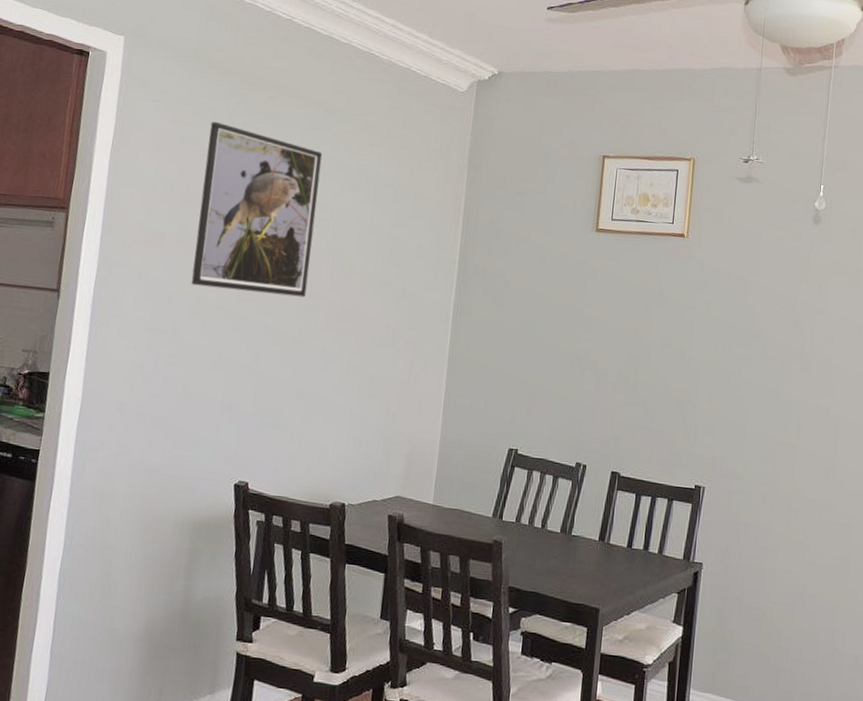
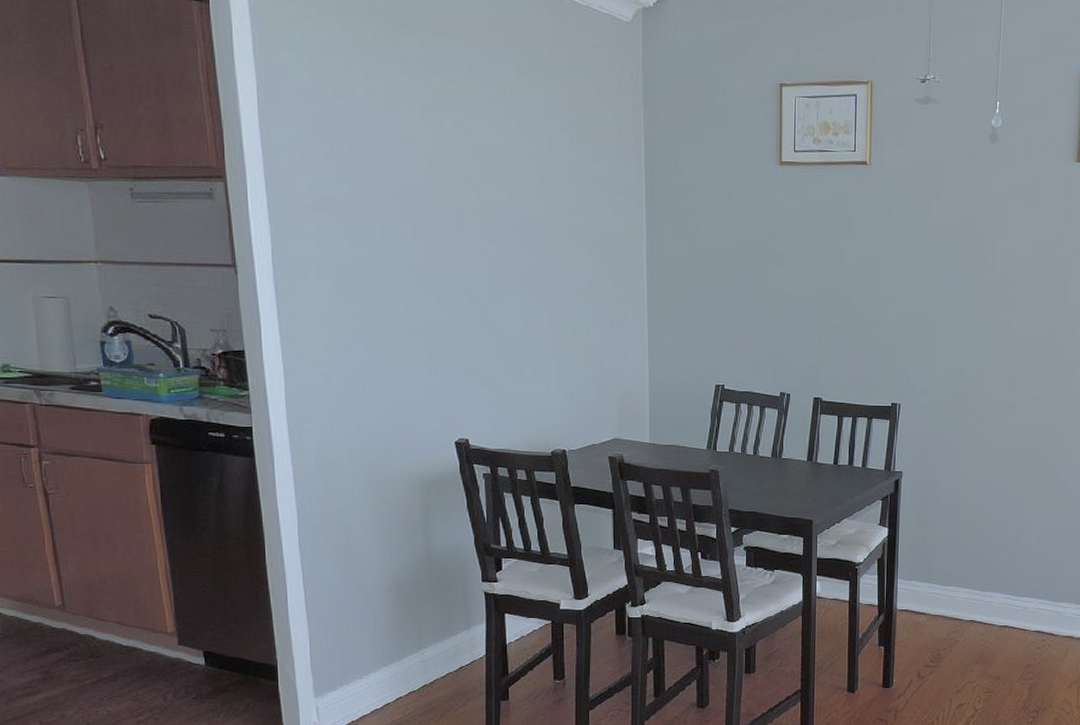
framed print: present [191,122,323,298] -> none [362,71,495,254]

